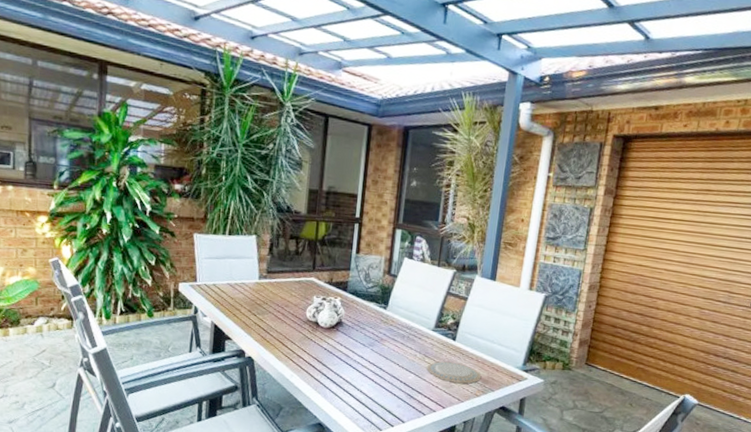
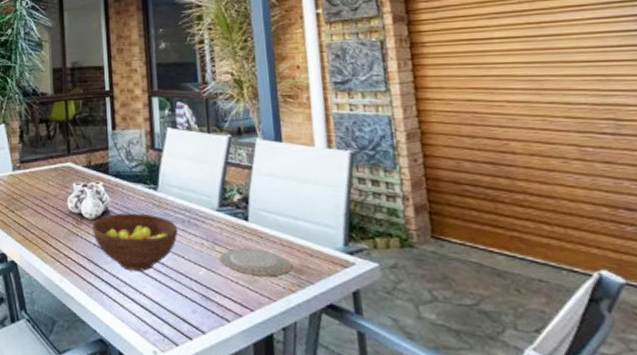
fruit bowl: none [325,325,398,373] -> present [91,213,178,271]

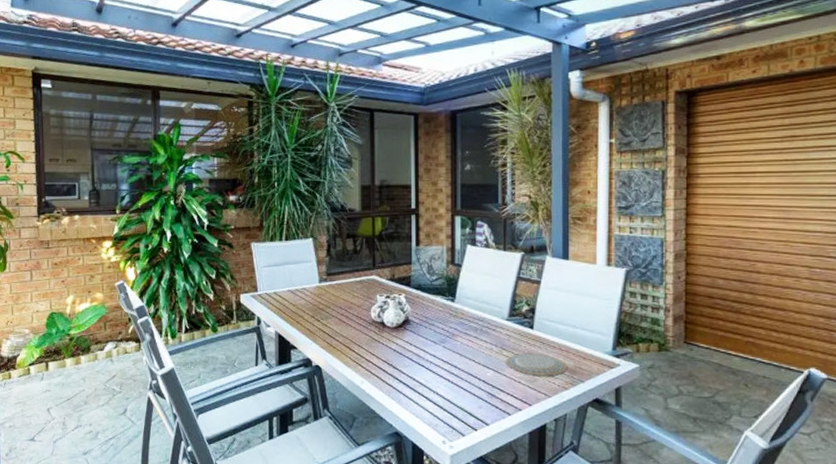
fruit bowl: present [91,213,178,271] -> none [392,322,471,373]

